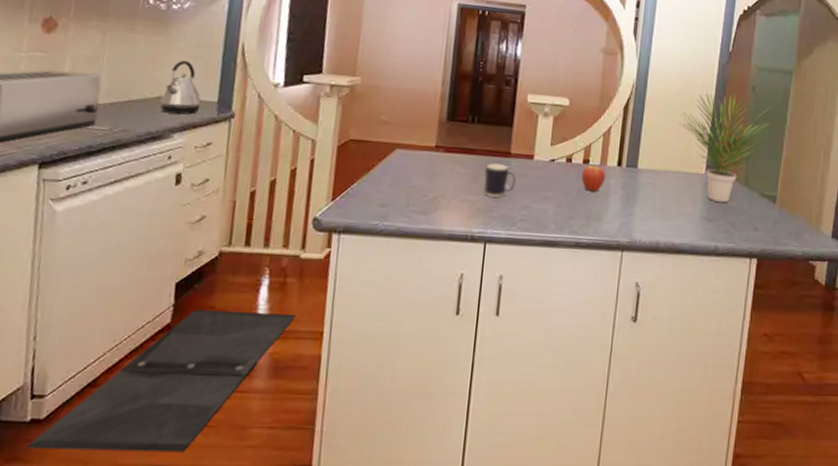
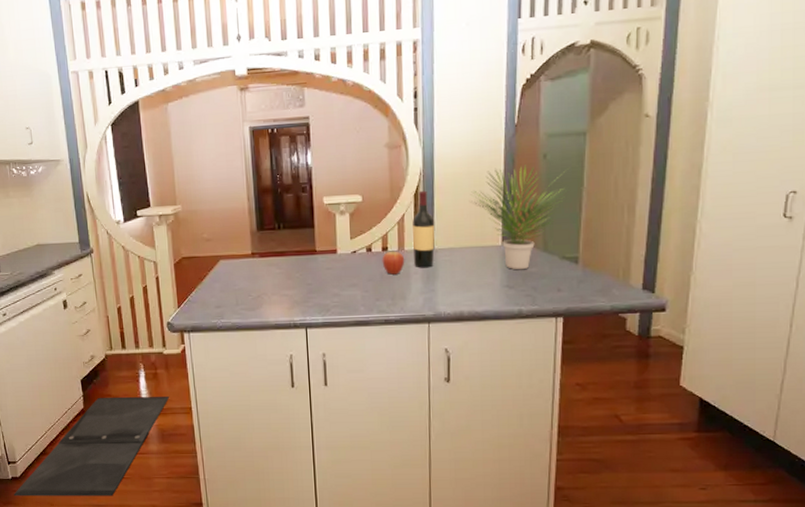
kettle: present [160,59,202,115] -> none [39,213,68,256]
mug: present [484,163,516,197] -> none [295,261,324,290]
wine bottle: none [615,104,642,189] -> present [412,190,435,268]

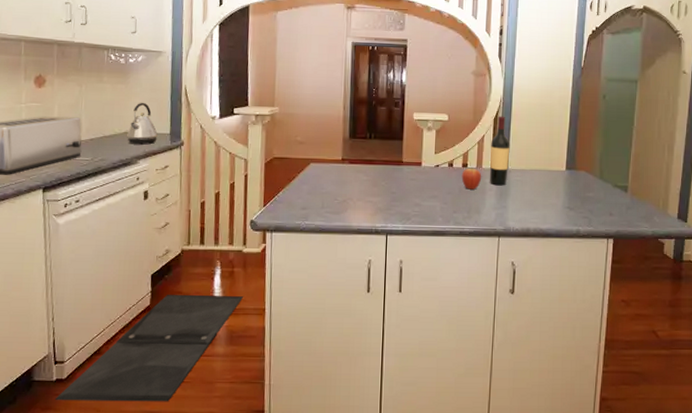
kettle: none [39,213,68,256] -> present [127,102,158,145]
potted plant: present [470,164,569,270] -> none [541,102,623,194]

